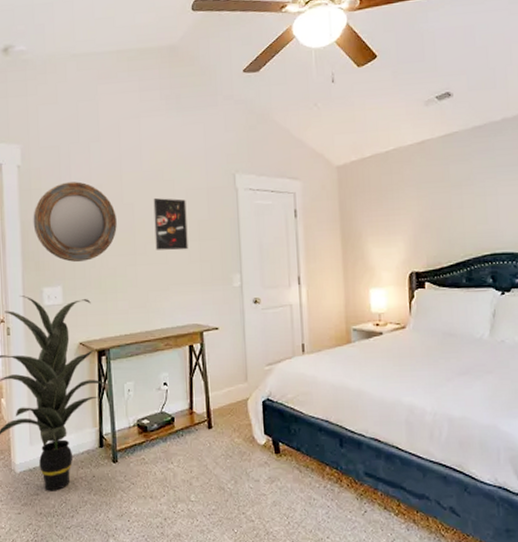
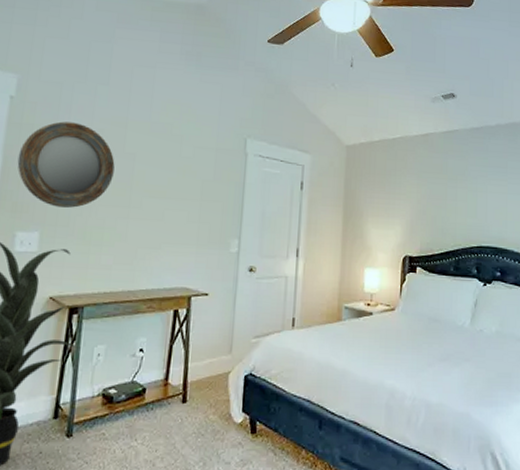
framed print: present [153,198,188,250] -> none [152,152,193,209]

